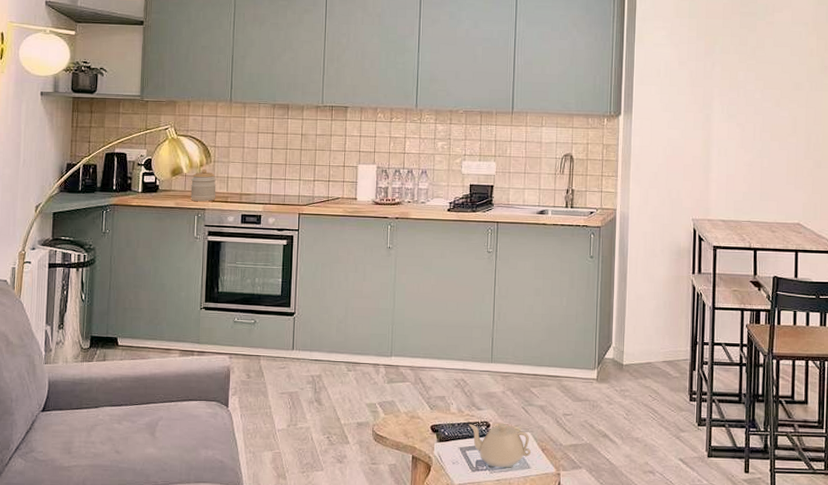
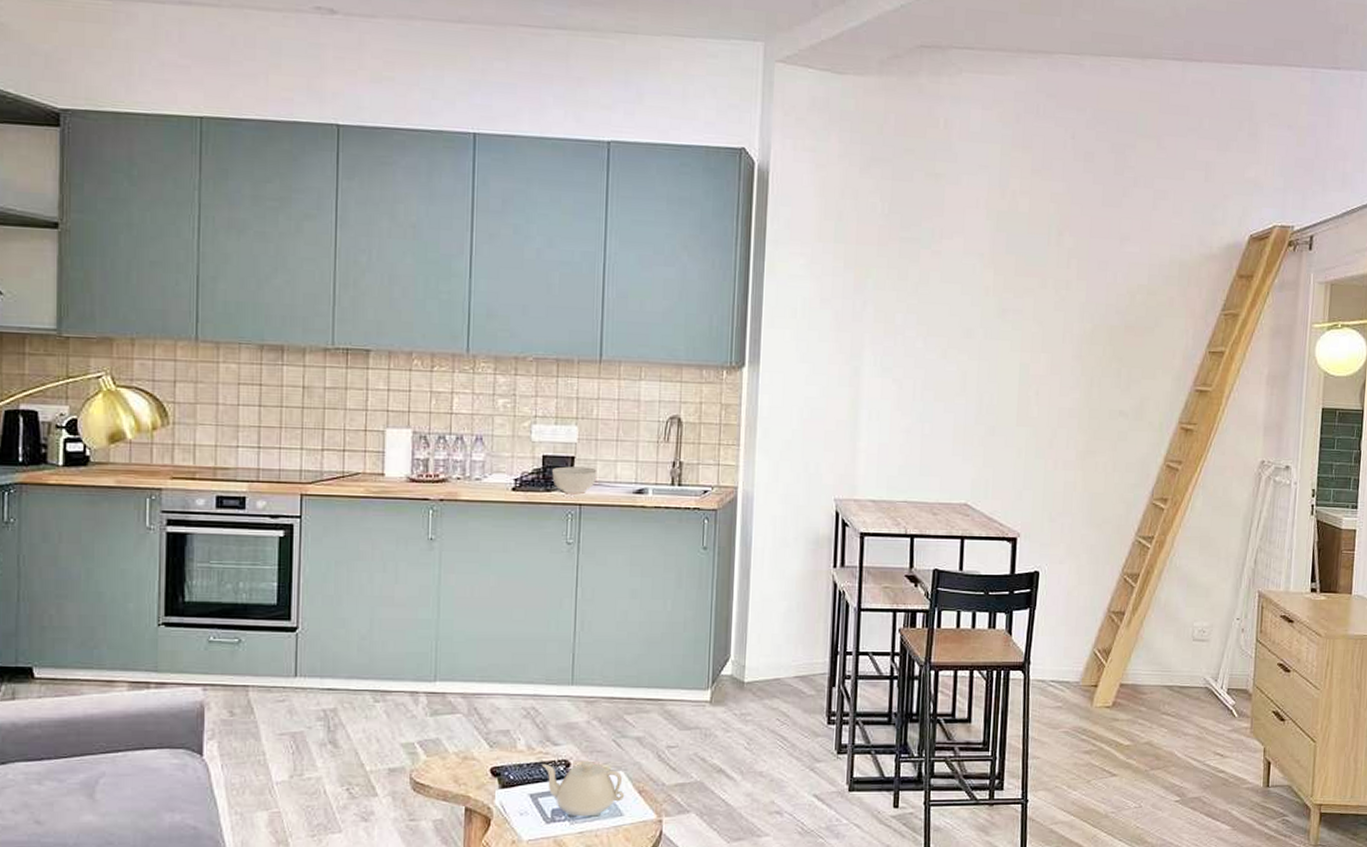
jar: present [191,168,217,202] -> none [139,433,178,479]
bowl: none [477,193,510,215] -> present [552,466,597,495]

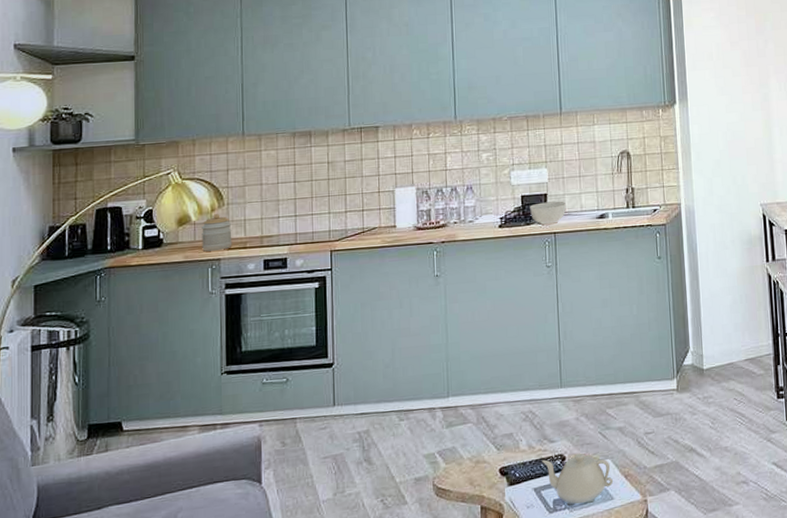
jar: none [139,433,178,479] -> present [202,213,232,252]

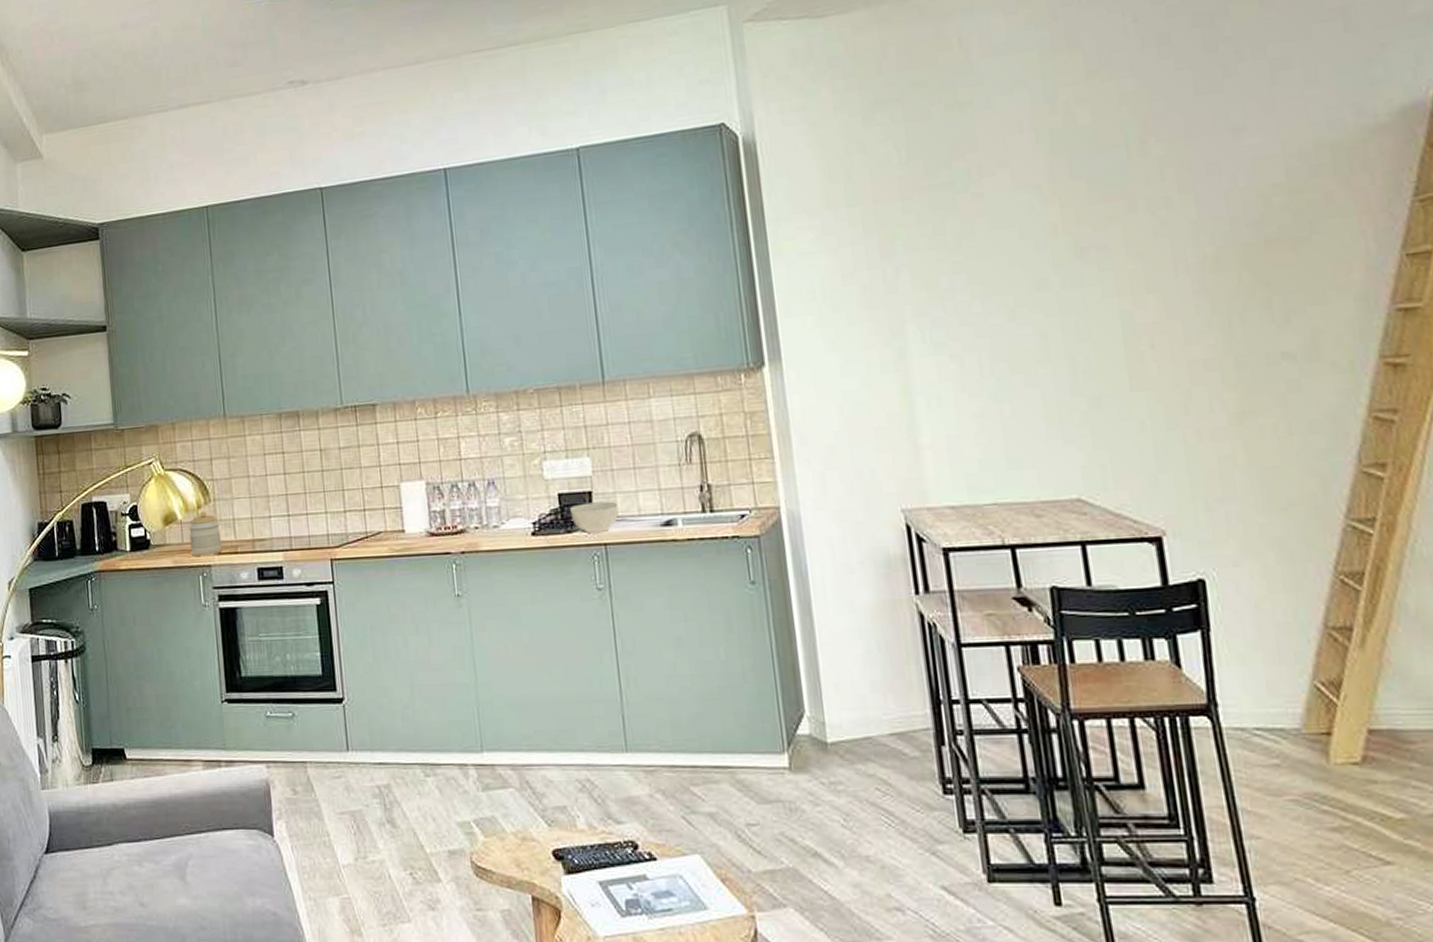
teapot: present [541,453,613,506] -> none [606,842,705,912]

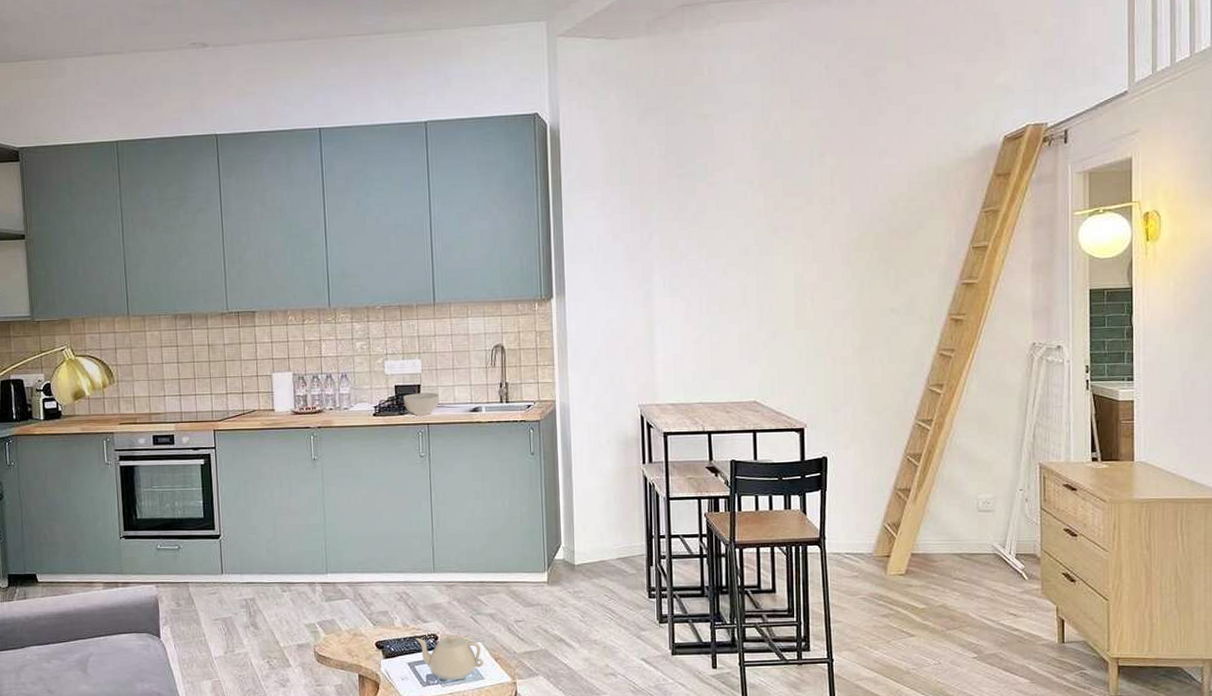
jar: present [189,510,223,556] -> none [95,389,124,425]
teapot: none [606,842,705,912] -> present [415,634,483,681]

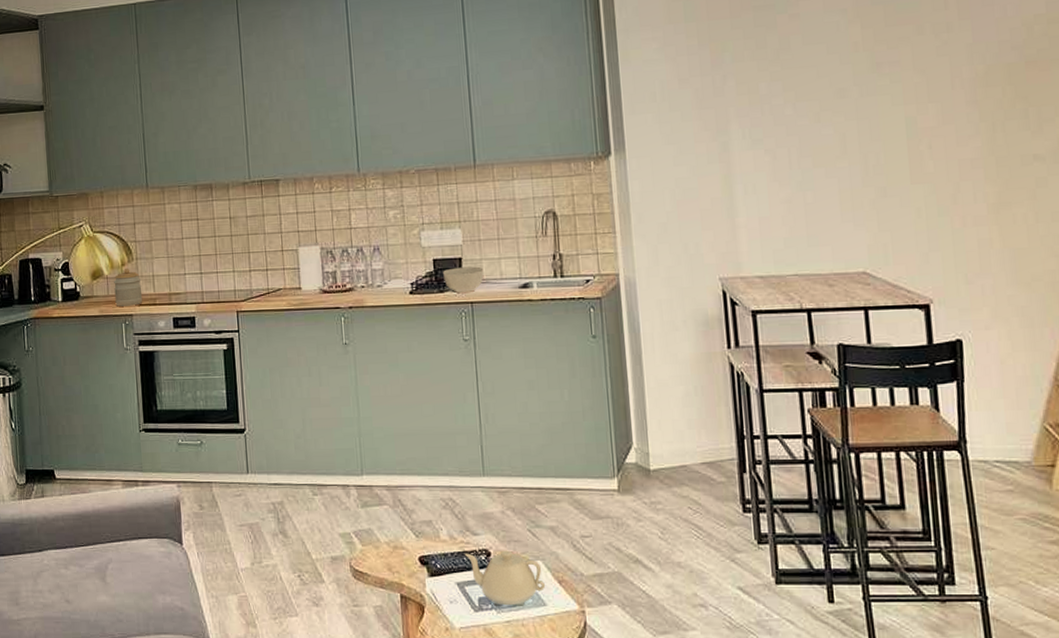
jar: none [95,389,124,425] -> present [114,268,143,307]

